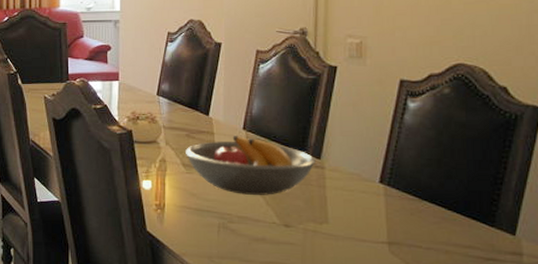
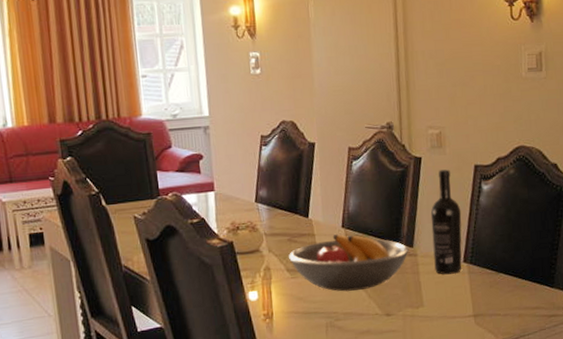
wine bottle: none [343,81,381,194] -> present [430,169,462,275]

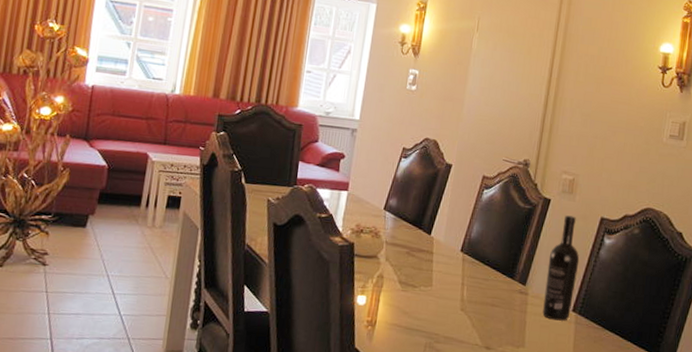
fruit bowl: present [288,234,410,292] -> none [403,257,522,318]

